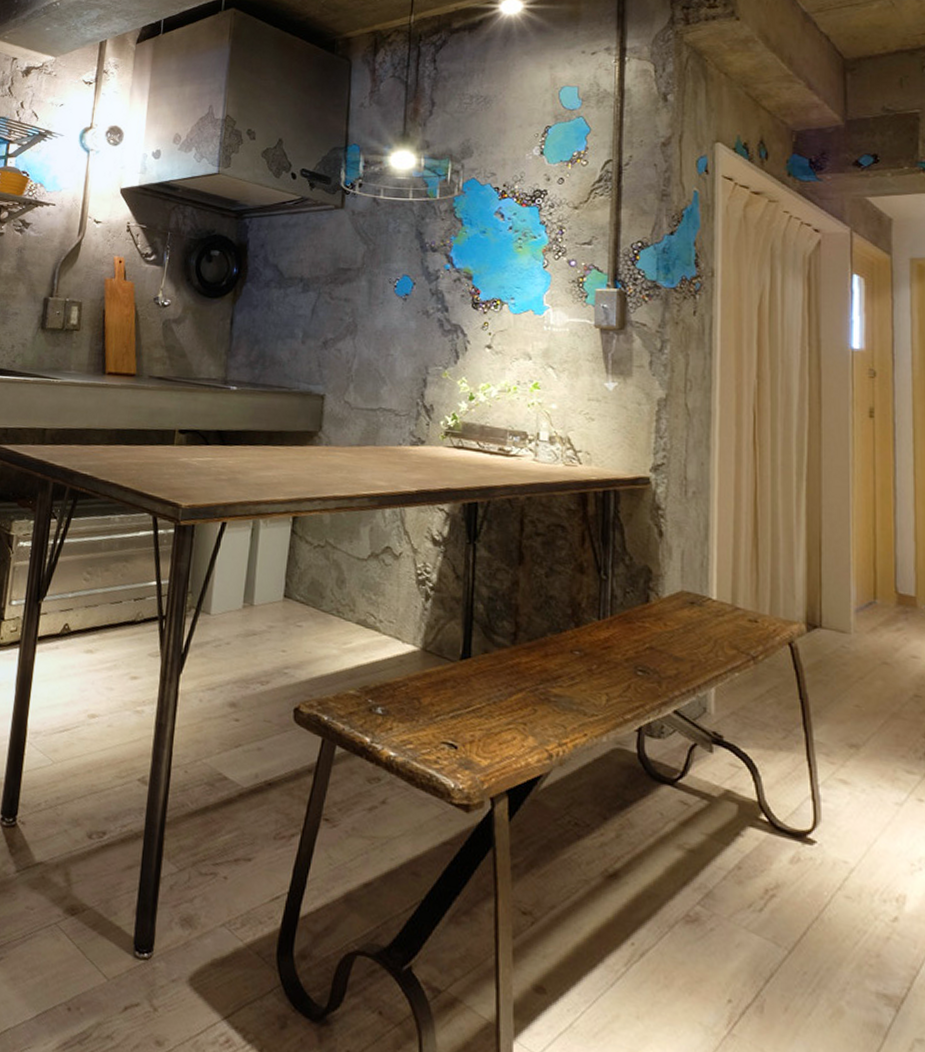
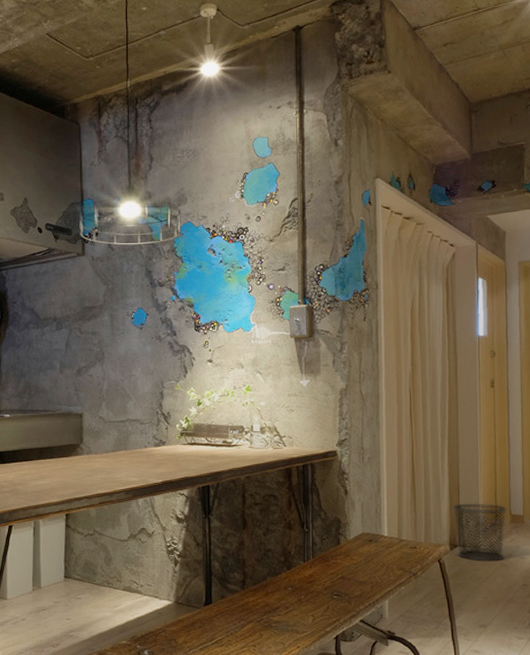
trash can: none [811,569,891,656] -> present [452,503,507,562]

